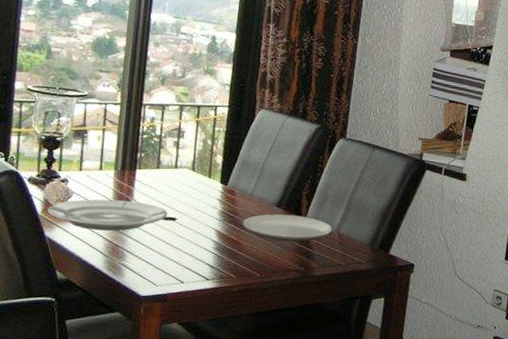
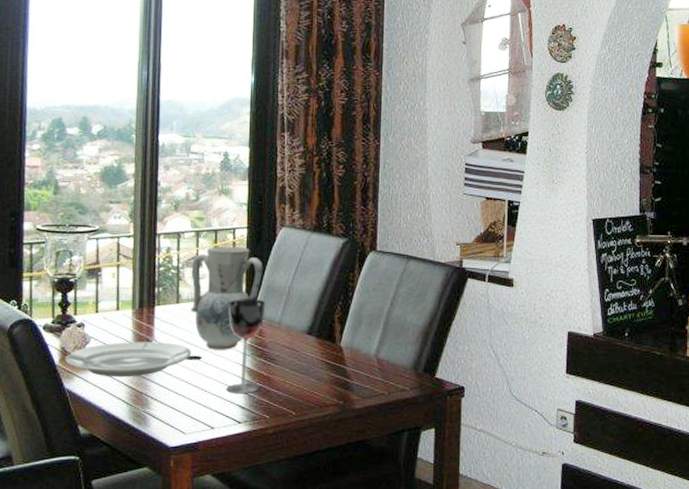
vase: none [169,120,241,215] -> present [189,246,263,350]
wineglass: none [197,169,240,254] -> present [226,299,266,393]
plate: present [242,214,333,242] -> none [271,342,371,372]

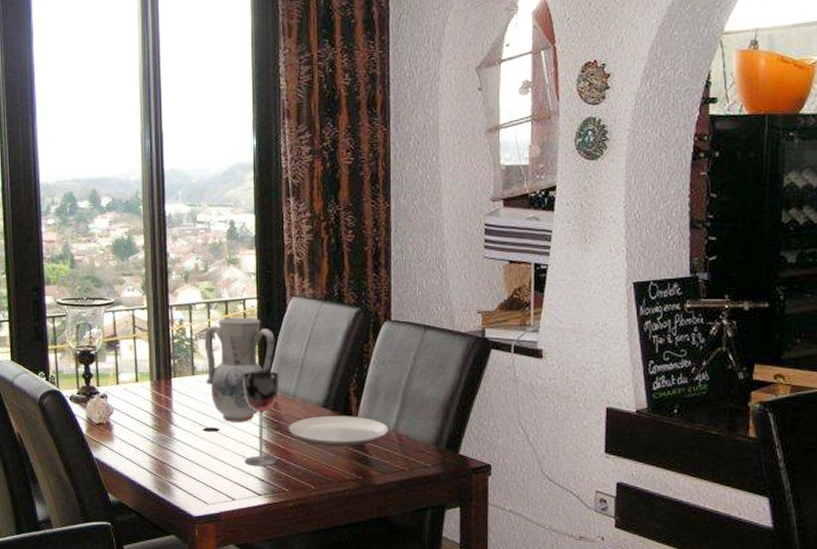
plate: present [65,342,192,377] -> none [92,413,209,448]
plate: none [271,342,371,372] -> present [288,415,389,446]

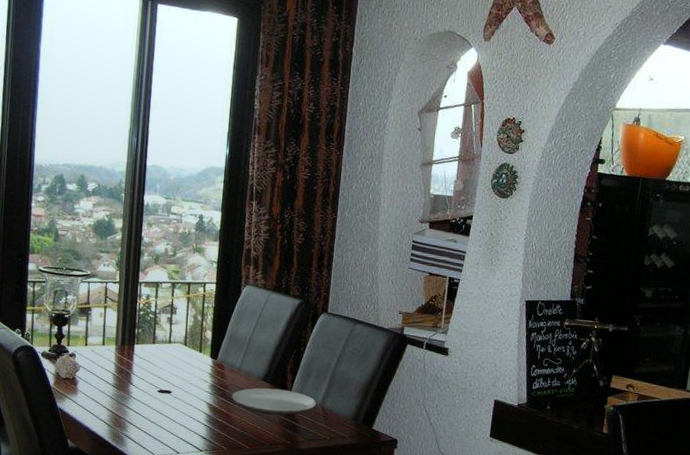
vase: present [204,317,275,422] -> none [163,297,228,388]
wineglass: present [243,371,279,466] -> none [191,344,229,427]

